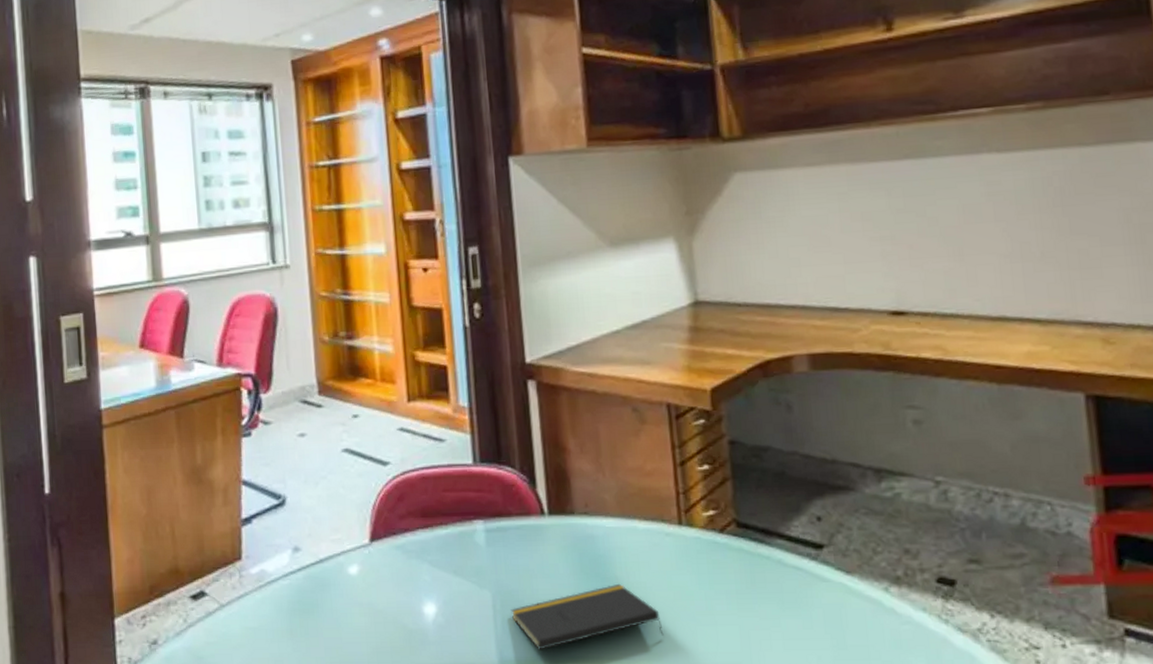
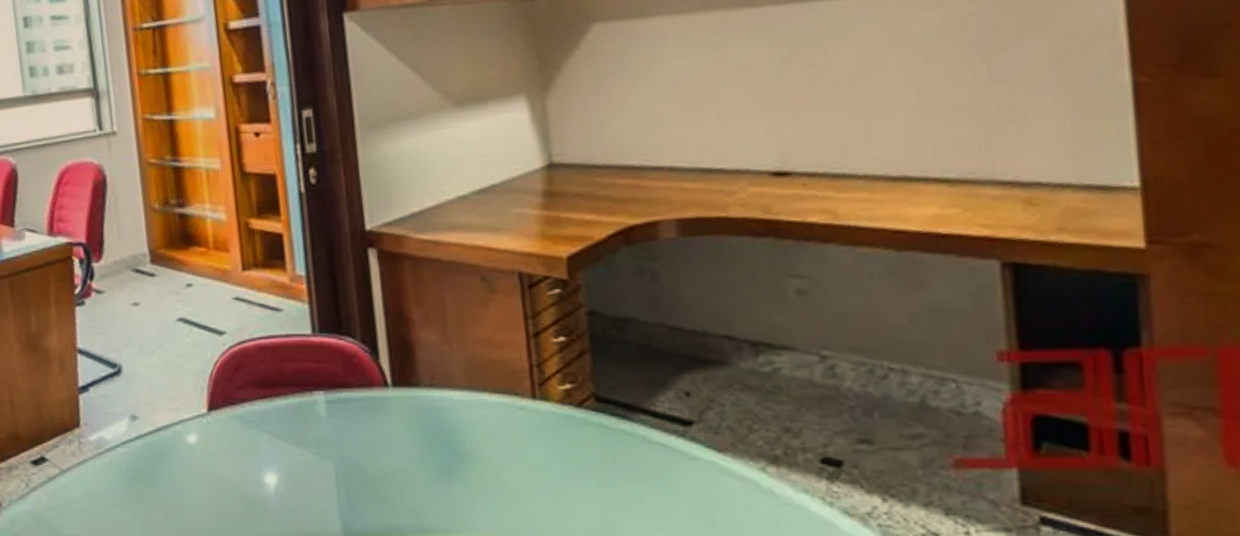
notepad: present [510,583,664,650] -> none [354,457,517,523]

